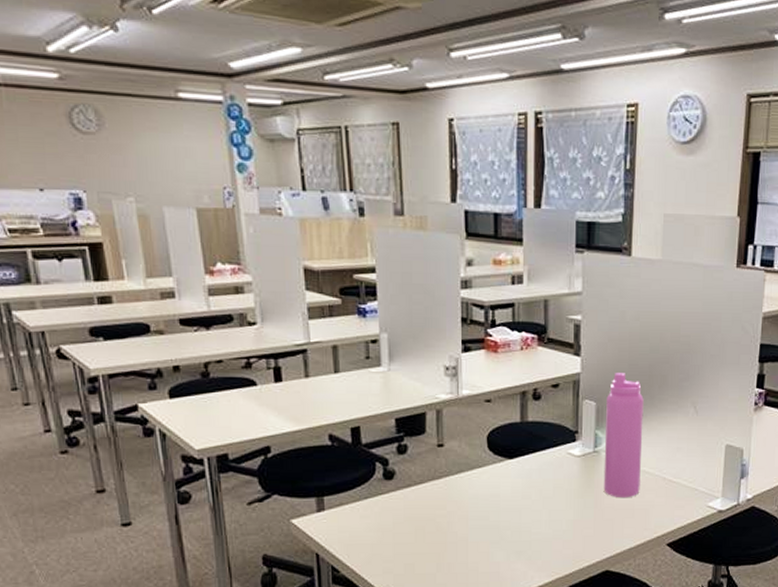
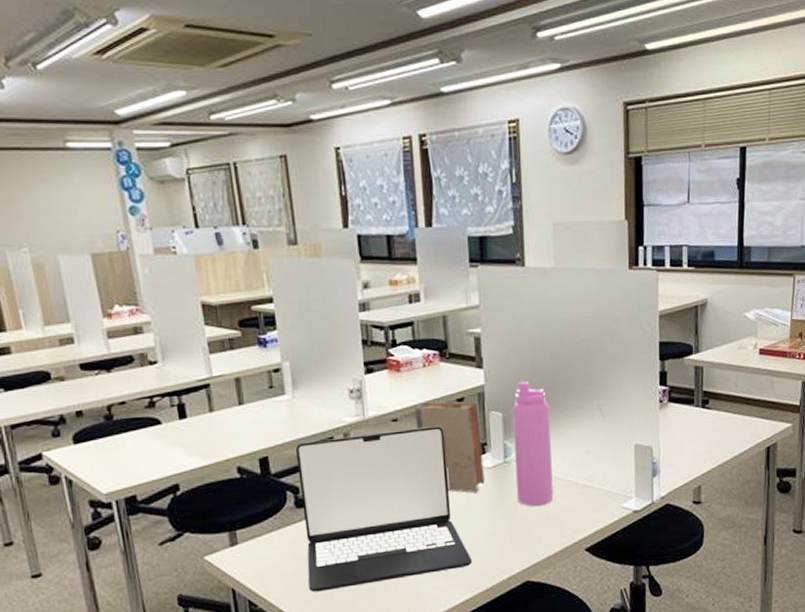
laptop: none [387,410,553,563] -> present [295,426,472,592]
book: none [509,385,573,480] -> present [414,400,485,493]

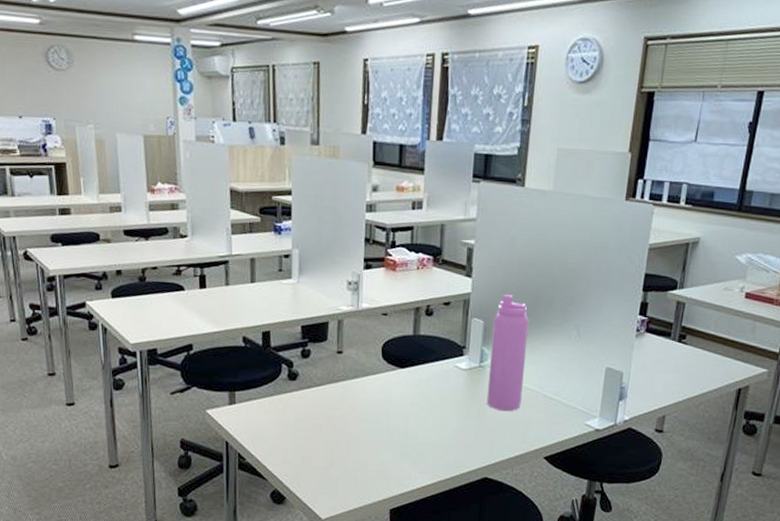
laptop: present [295,426,472,592] -> none [291,323,437,457]
book: present [414,400,485,493] -> none [403,301,463,391]

